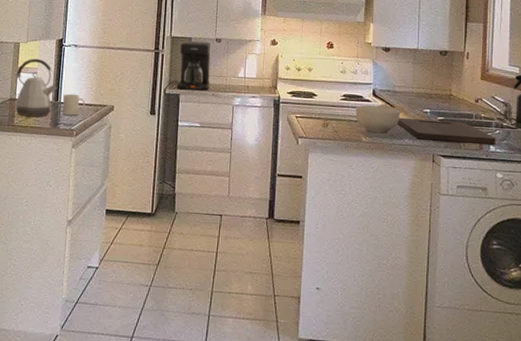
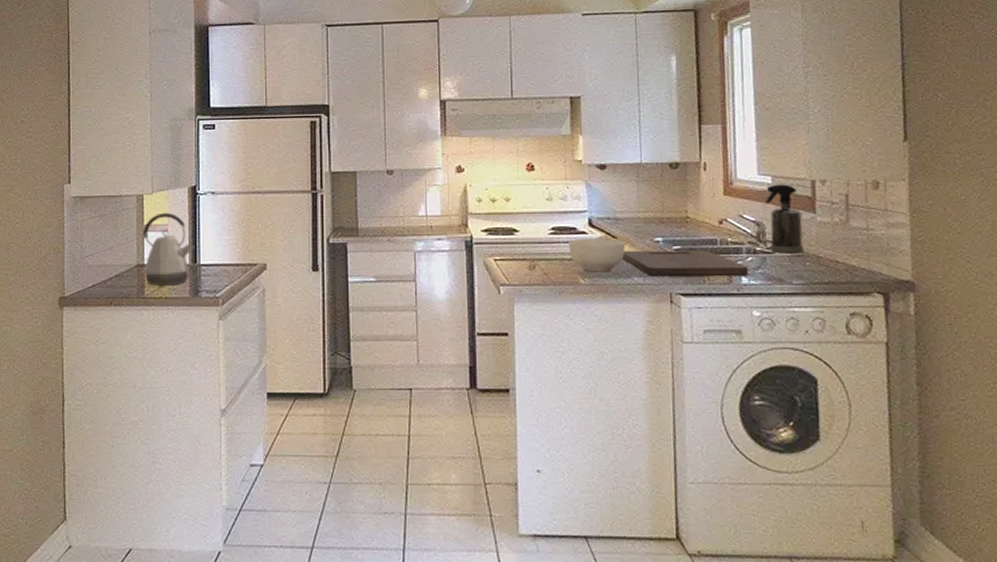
mug: present [62,93,85,116] -> none [202,253,230,280]
coffee maker: present [177,40,211,91] -> none [342,174,384,237]

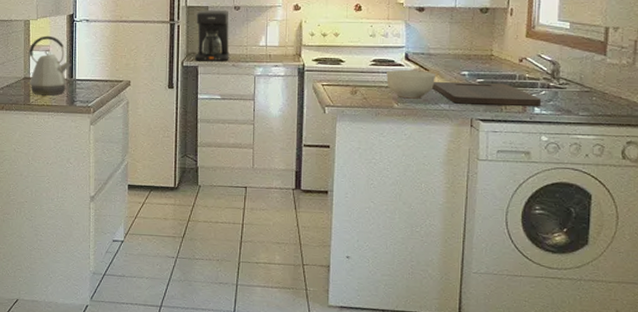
coffee maker: none [342,174,384,237] -> present [195,9,230,62]
spray bottle: present [765,184,803,254] -> none [562,30,594,90]

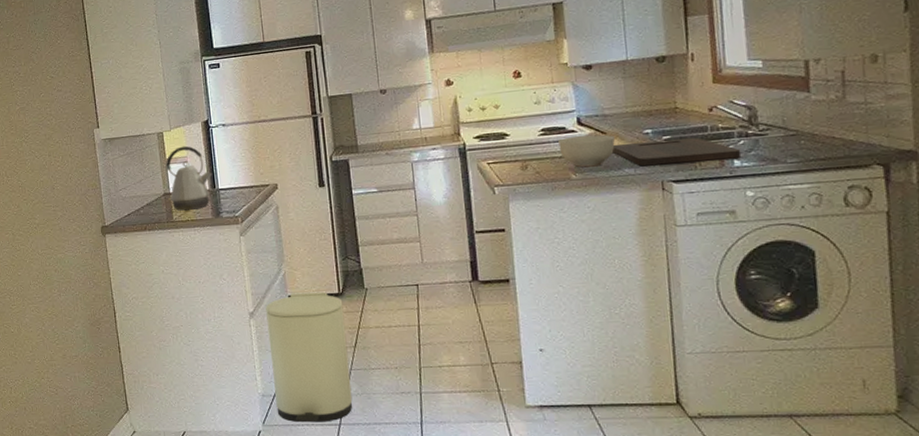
pedal bin: none [104,183,177,303] -> present [266,291,353,423]
coffee maker: present [195,9,230,62] -> none [340,95,382,154]

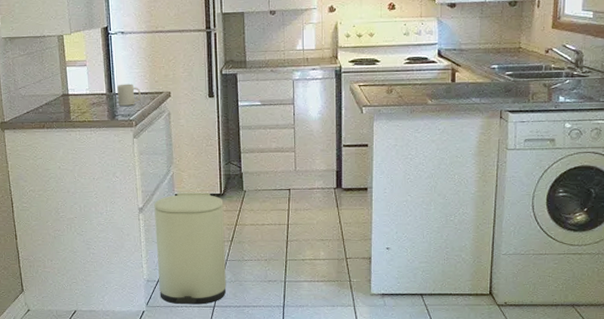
kettle: present [166,145,212,211] -> none [65,50,109,112]
mug: none [220,177,246,202] -> present [116,83,141,106]
bowl: present [558,134,616,168] -> none [420,66,468,95]
cutting board: present [612,137,741,167] -> none [464,75,566,97]

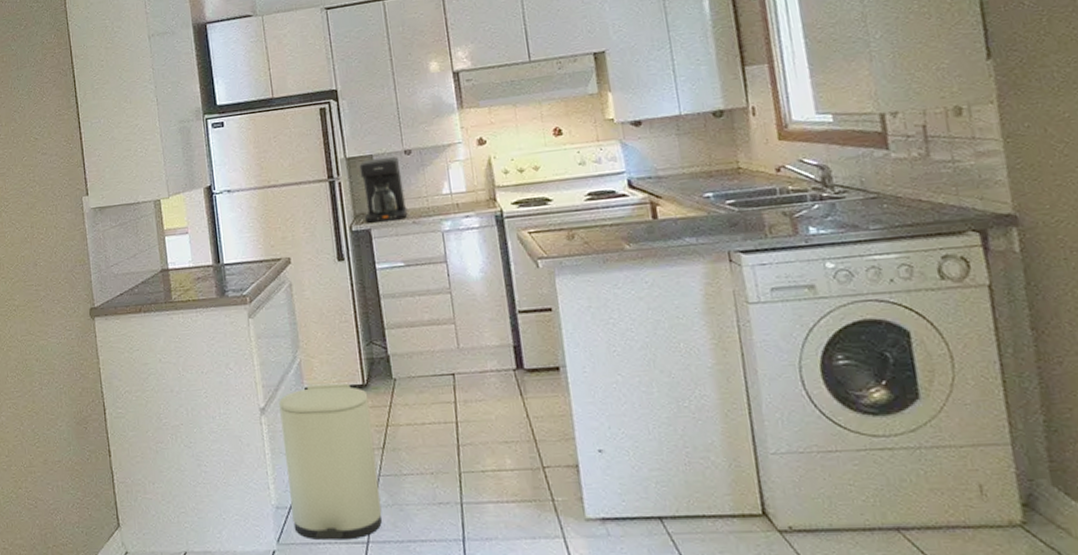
mug: present [116,83,141,106] -> none [225,251,255,279]
coffee maker: none [232,15,268,68] -> present [359,156,408,223]

